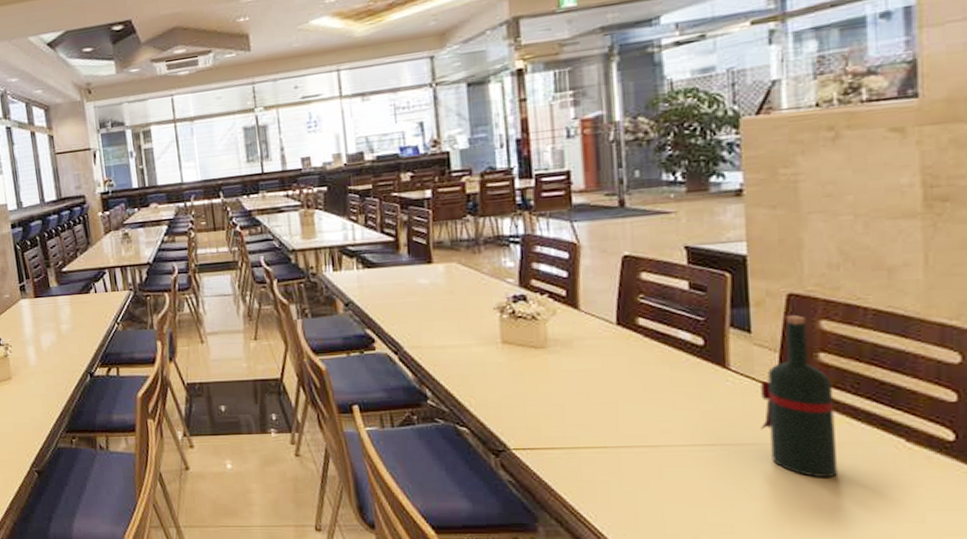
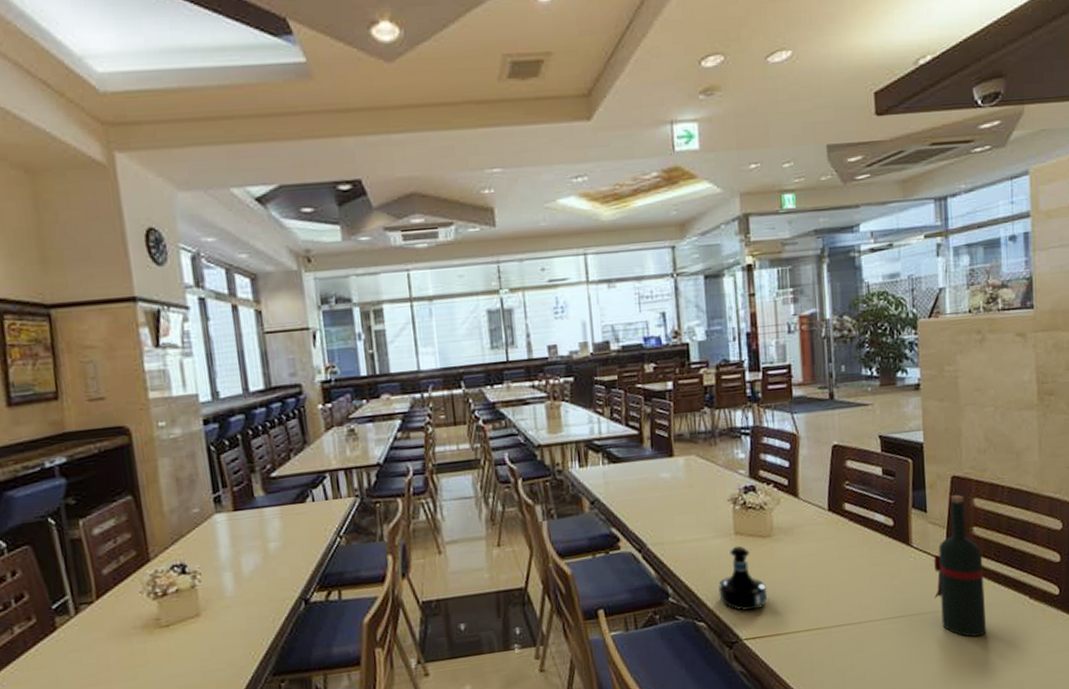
tequila bottle: none [482,354,541,421] -> present [717,545,768,611]

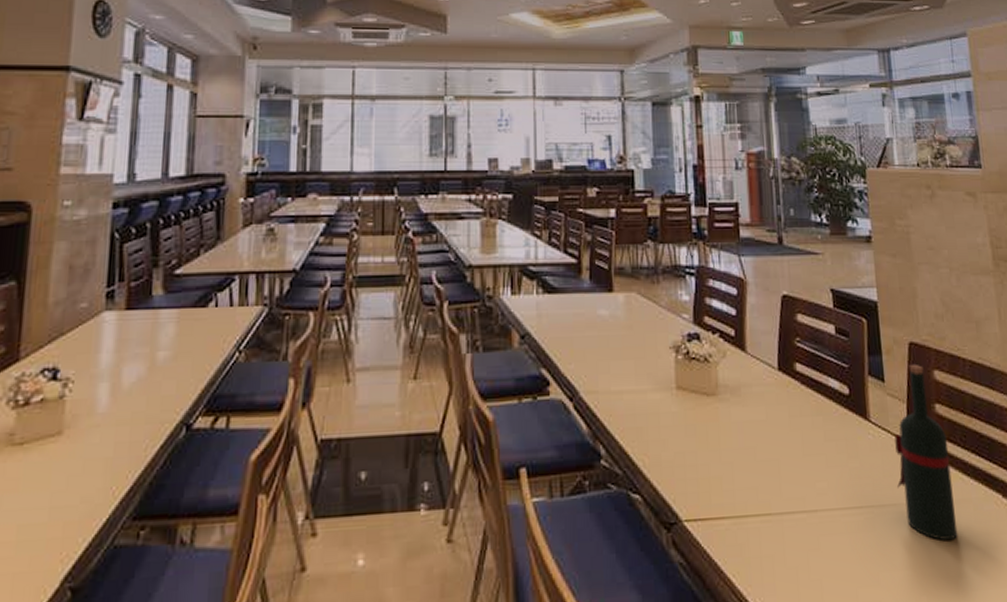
tequila bottle: present [717,545,768,611] -> none [656,403,712,485]

